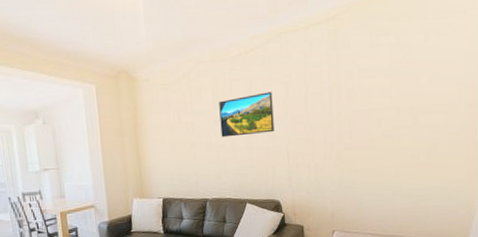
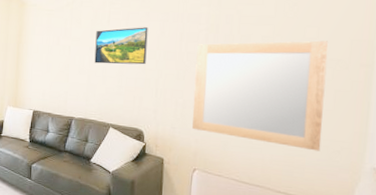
home mirror: none [322,86,441,194] -> present [192,40,329,151]

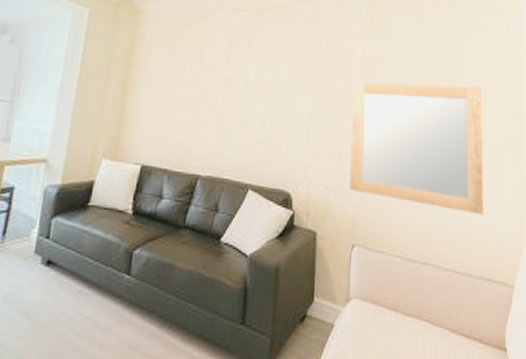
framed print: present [94,27,148,65] -> none [230,55,298,105]

